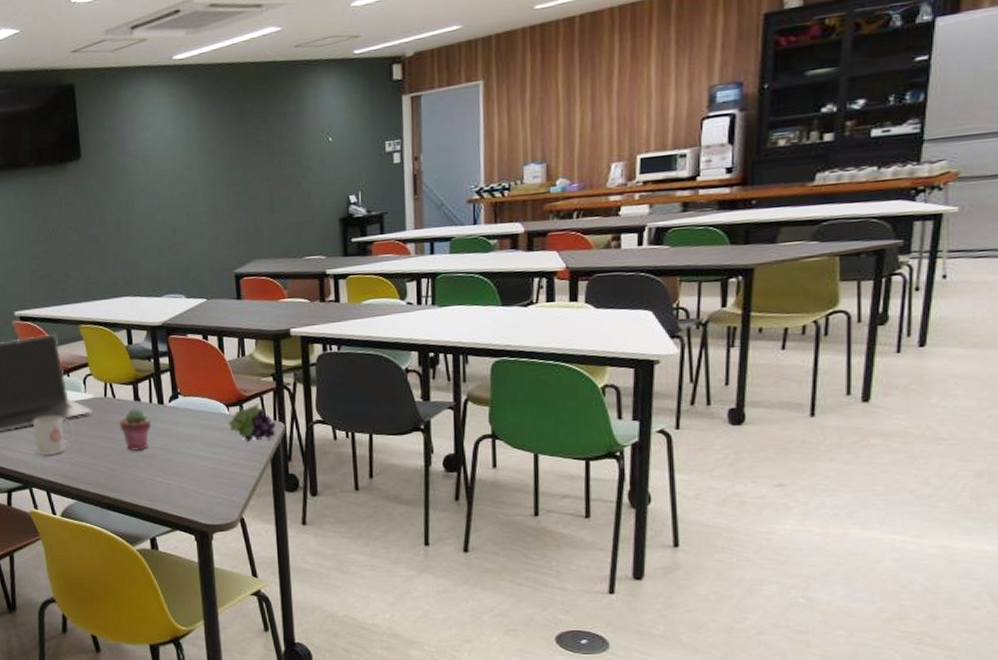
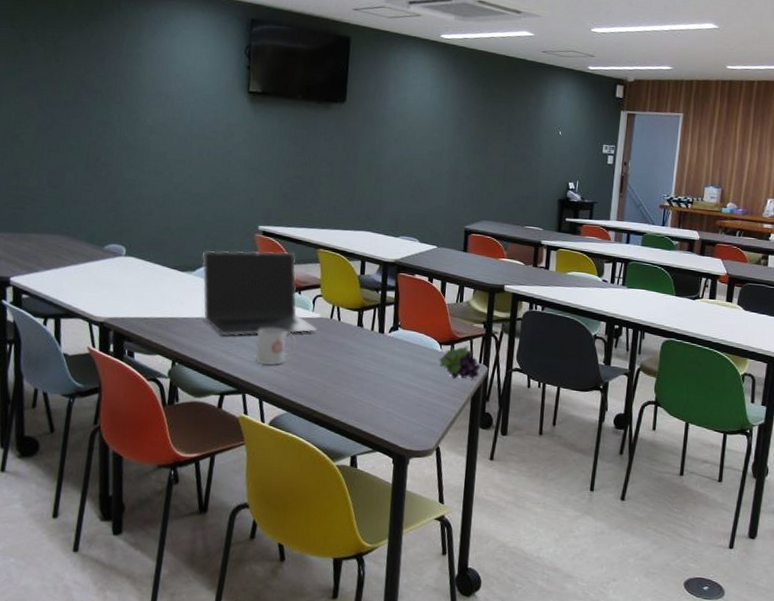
potted succulent: present [119,407,152,451] -> none [339,332,370,373]

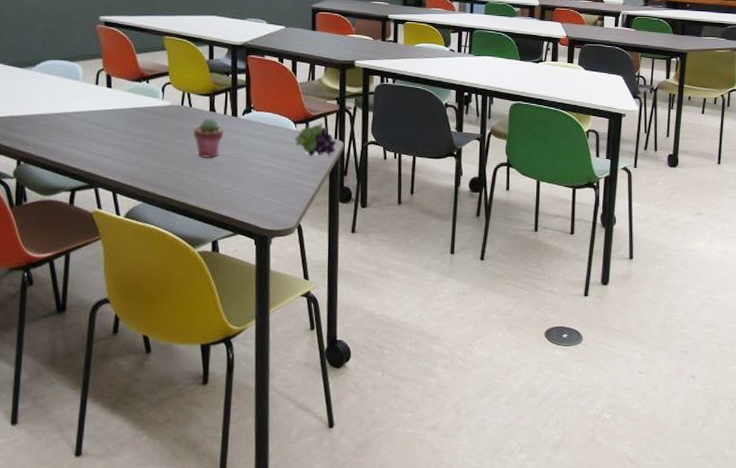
laptop: present [202,250,318,336] -> none [42,41,169,131]
mug: present [256,327,297,366] -> none [106,118,148,158]
potted succulent: none [339,332,370,373] -> present [192,117,224,158]

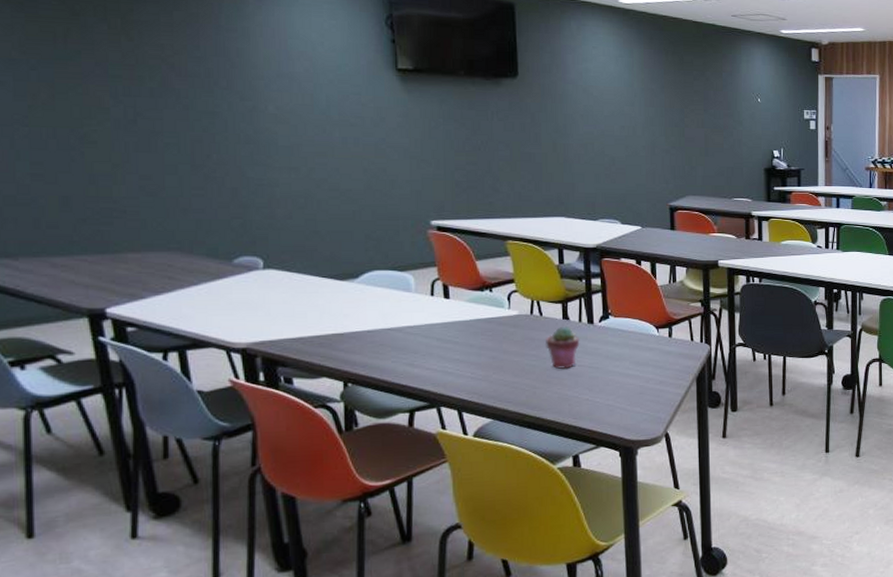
fruit: present [295,123,337,156] -> none [658,327,703,361]

